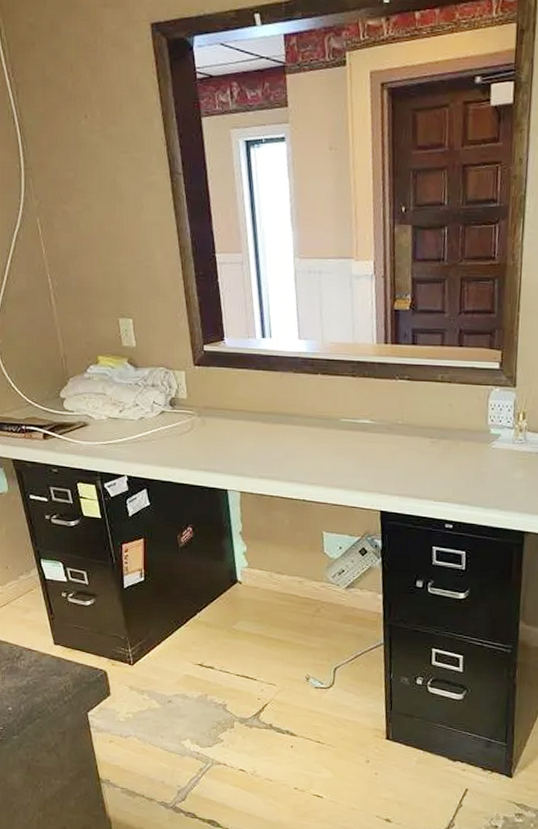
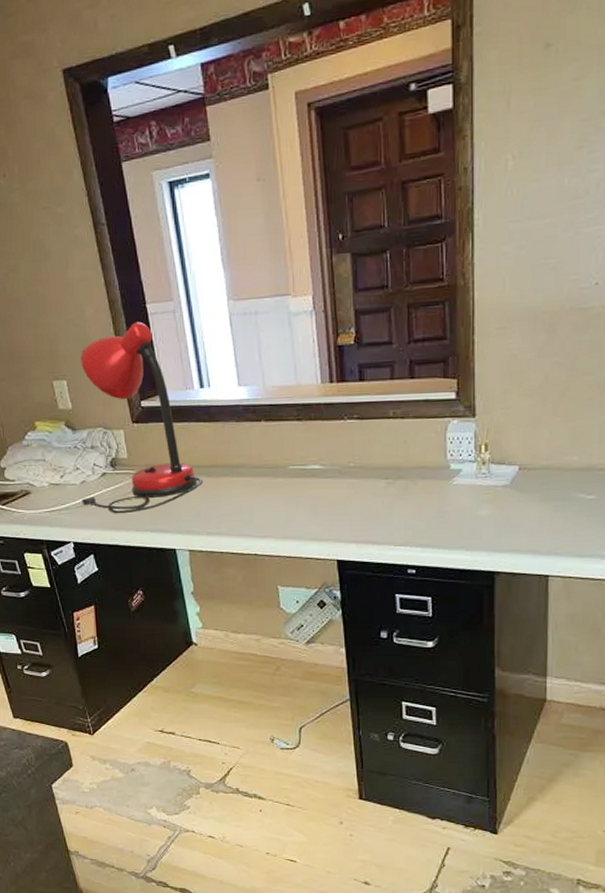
desk lamp: none [139,269,258,452] -> present [80,321,203,514]

